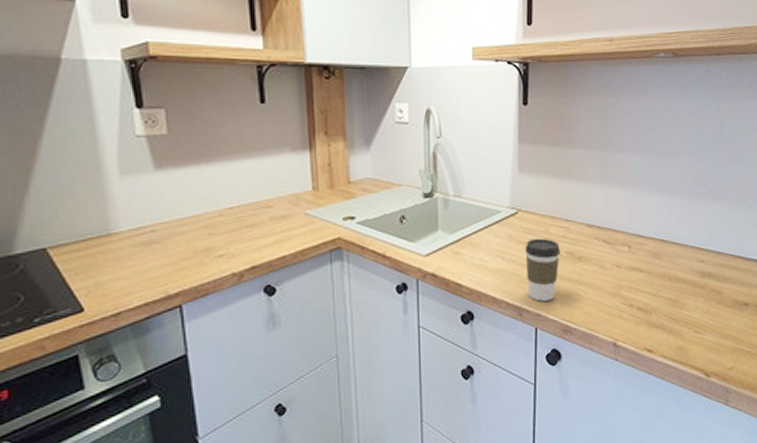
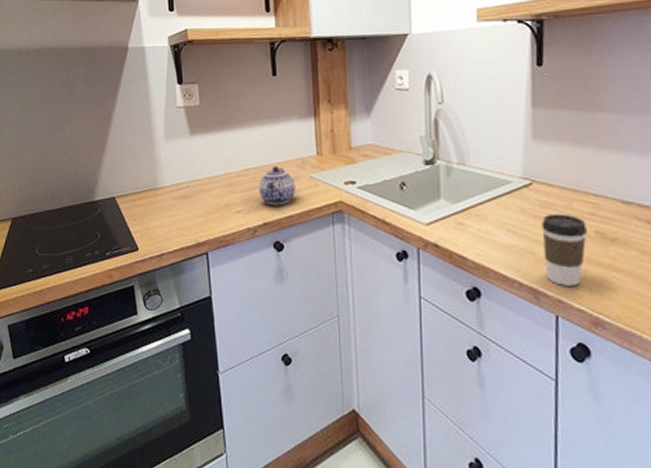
teapot: none [244,203,289,247] -> present [258,166,295,206]

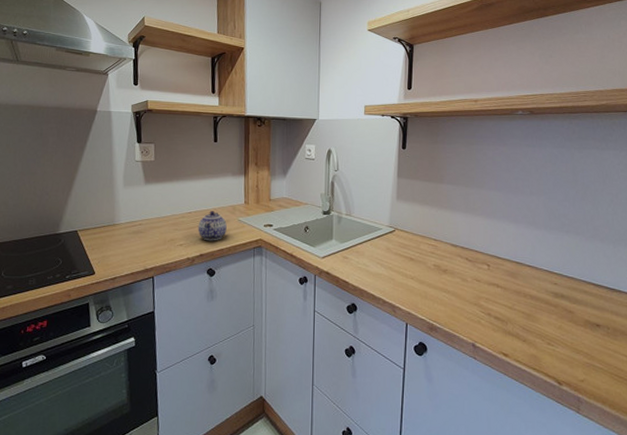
coffee cup: present [541,213,587,286] -> none [400,252,429,303]

